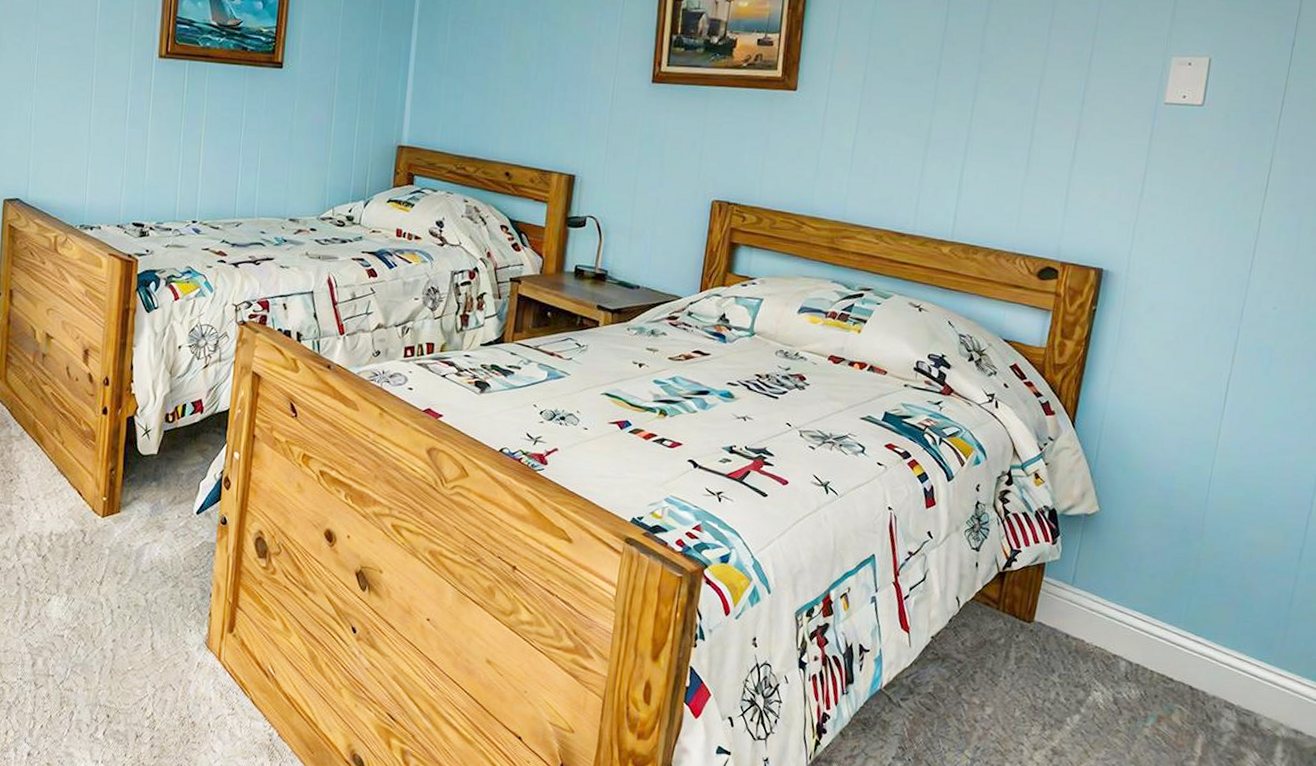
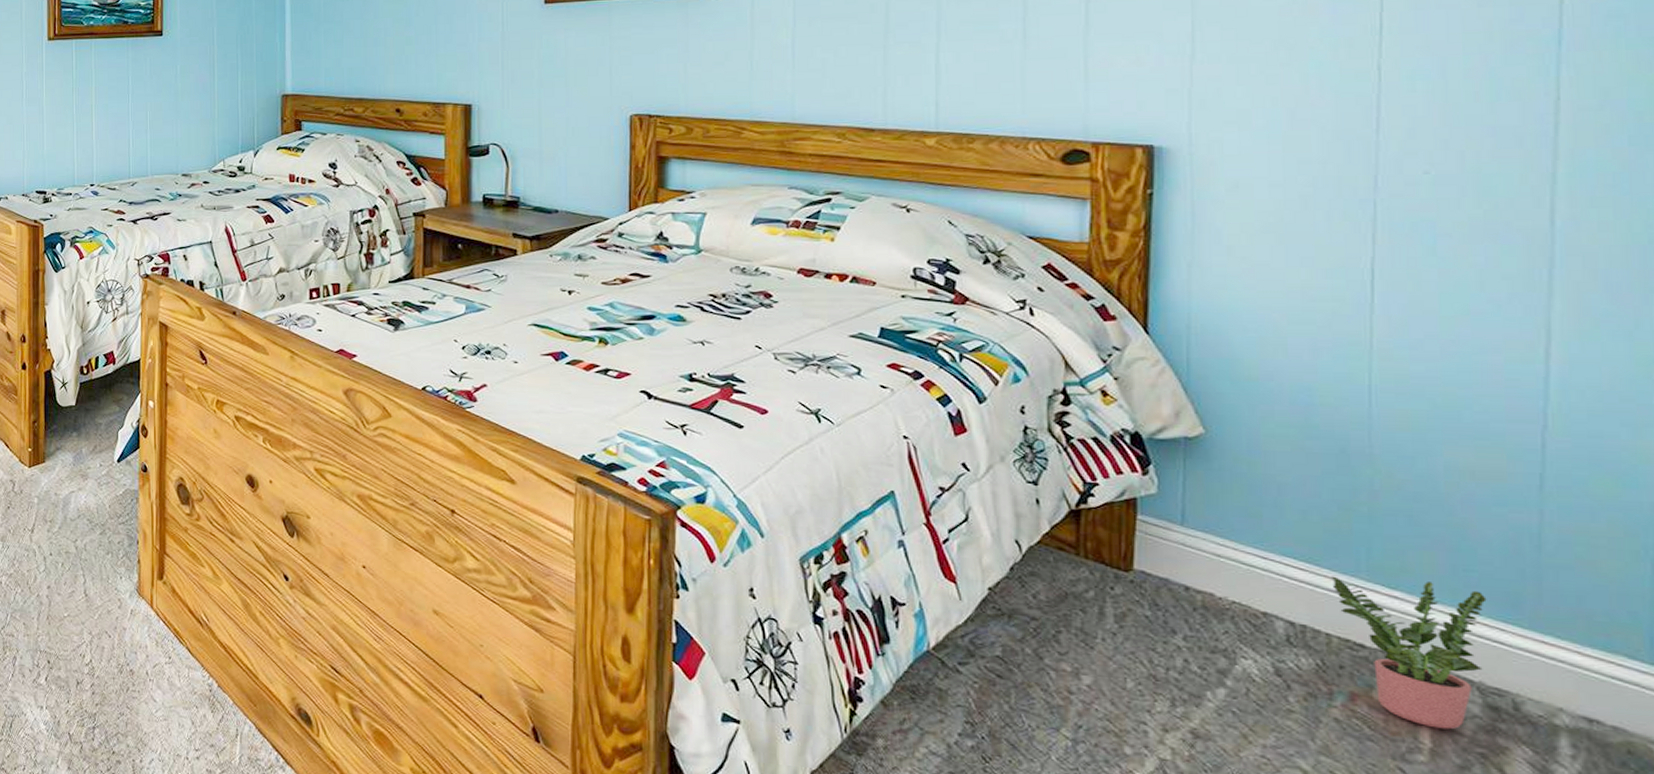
potted plant: none [1160,626,1253,742] -> present [1331,576,1487,730]

